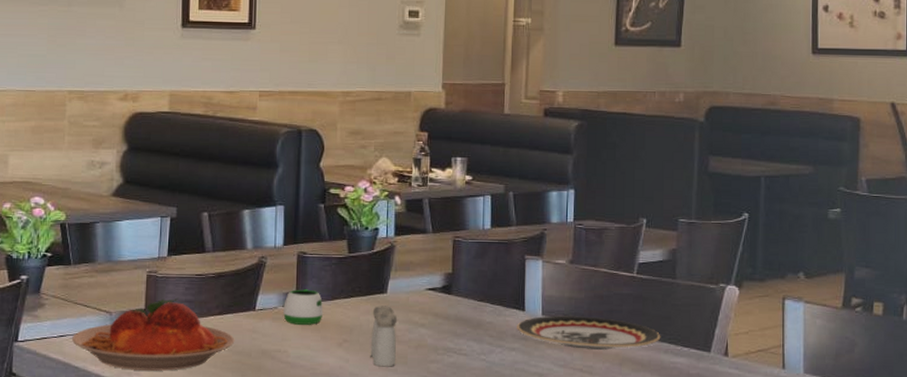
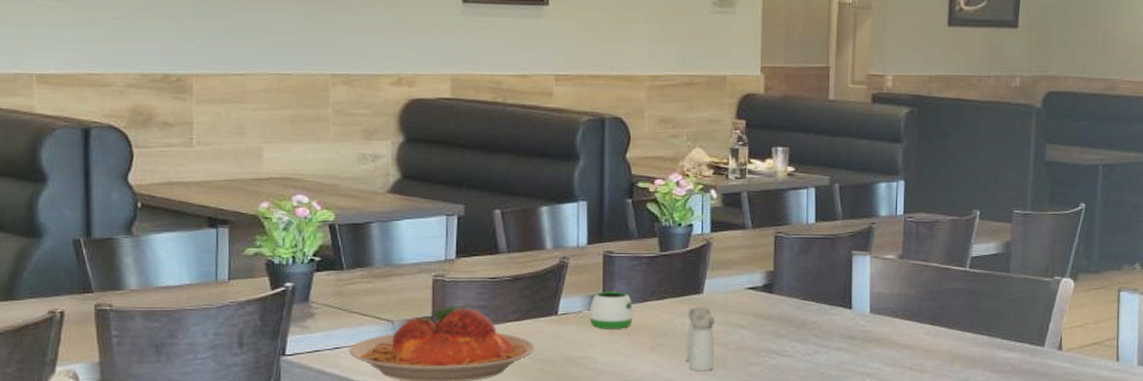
plate: present [517,315,661,350] -> none [843,313,994,347]

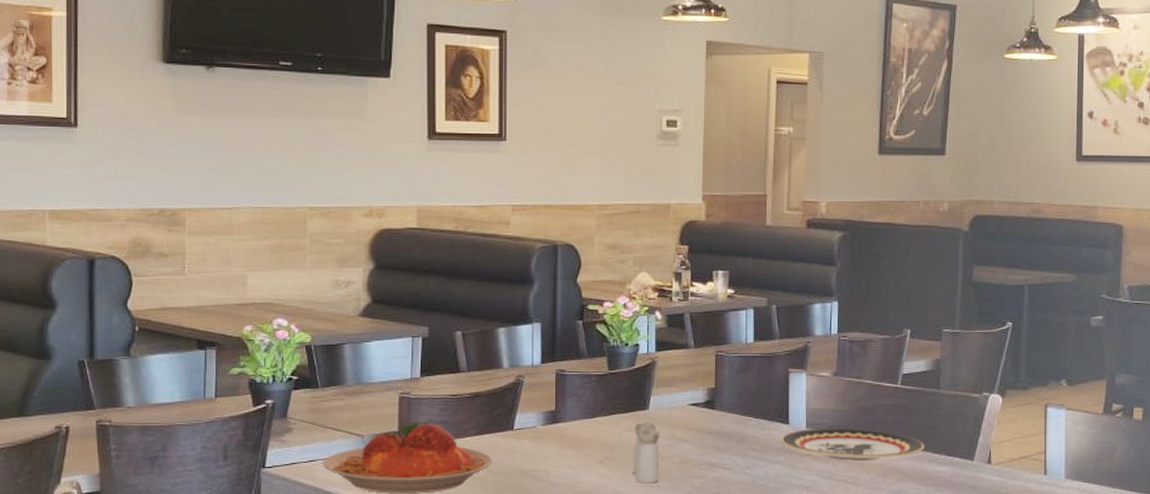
mug: present [589,290,634,329] -> none [543,406,584,443]
plate: none [843,313,994,347] -> present [781,428,925,461]

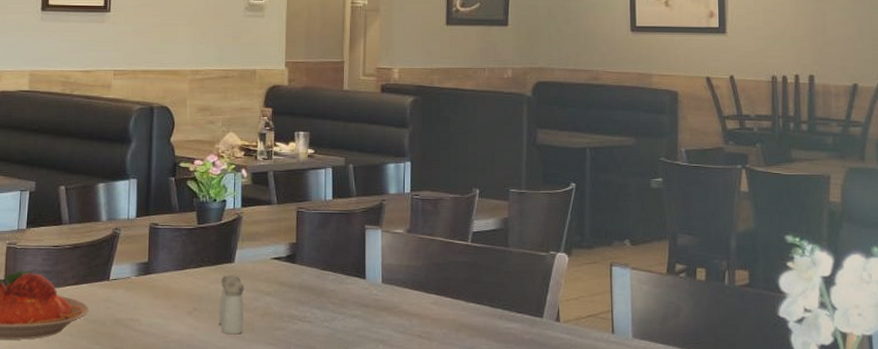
plate: present [781,428,925,461] -> none [358,283,496,316]

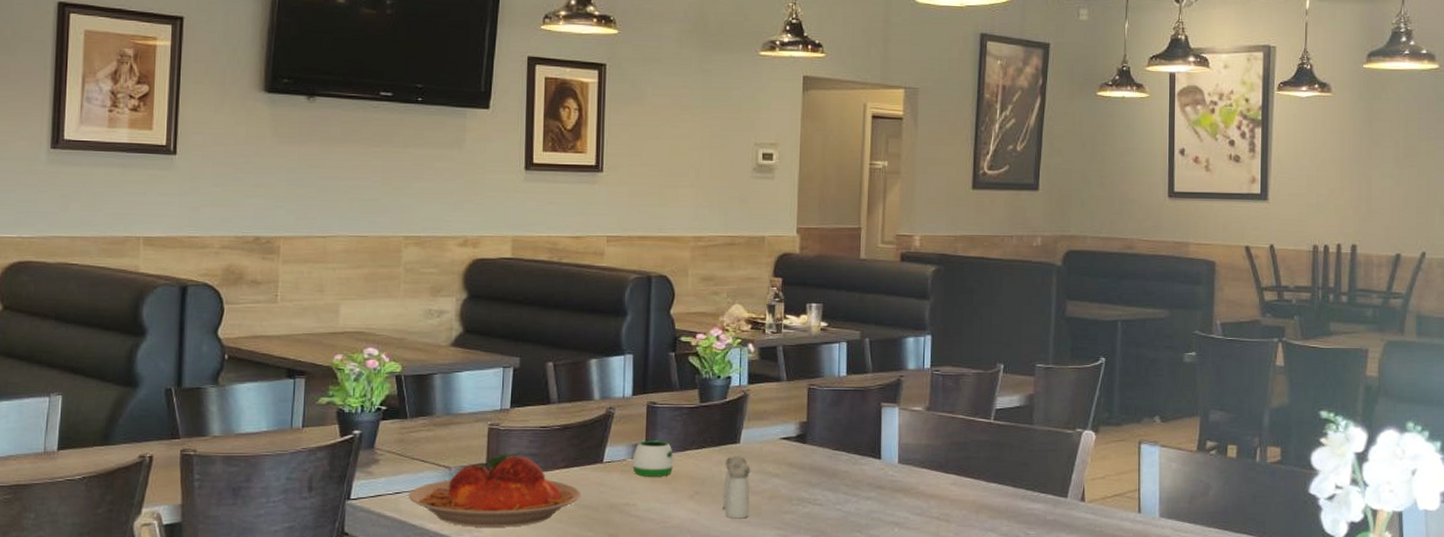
mug: none [136,258,174,294] -> present [632,439,674,477]

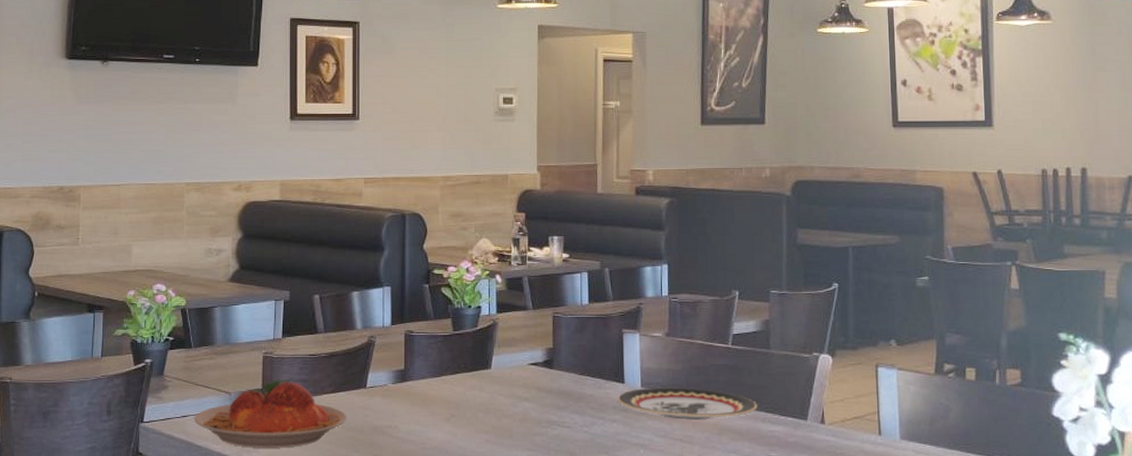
mug: present [632,439,674,477] -> none [393,365,431,401]
salt and pepper shaker: present [722,456,751,519] -> none [477,381,502,441]
plate: none [873,463,1018,497] -> present [617,387,758,420]

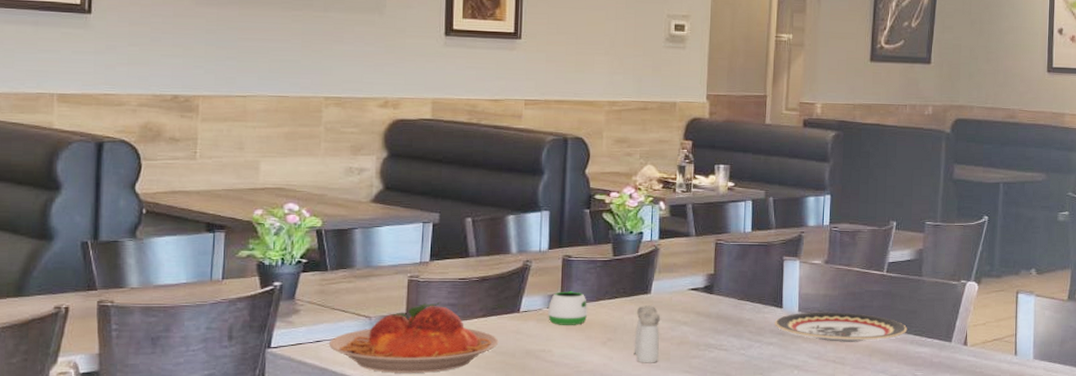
mug: none [393,365,431,401] -> present [548,290,588,325]
salt and pepper shaker: none [477,381,502,441] -> present [634,305,661,363]

